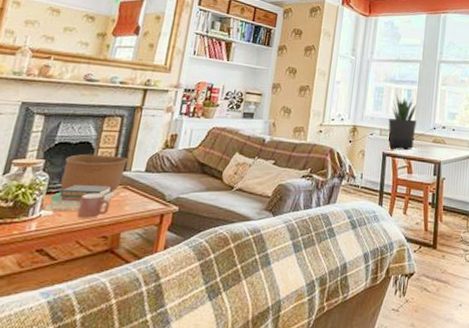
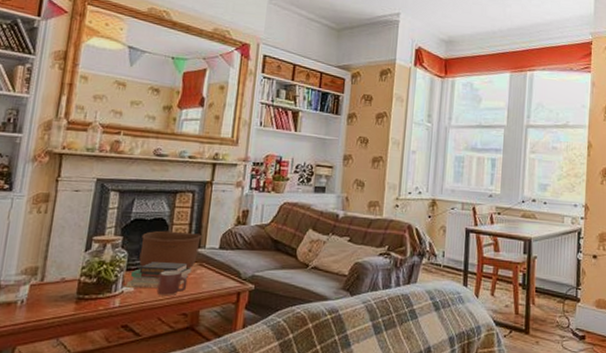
planter: present [388,95,417,150] -> none [470,164,503,226]

